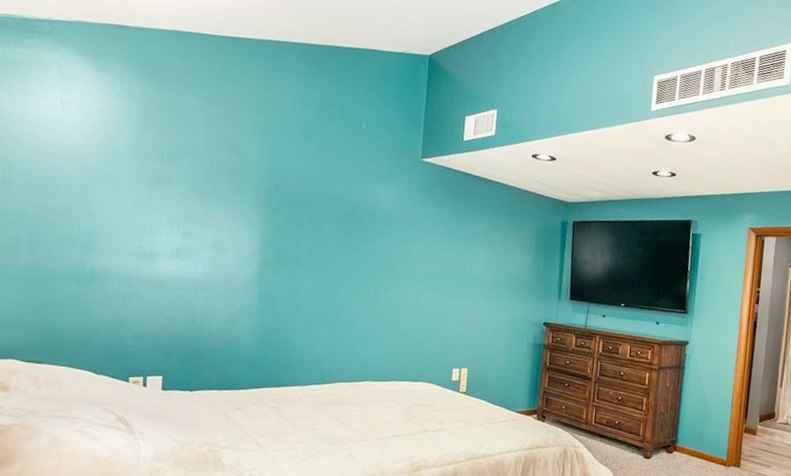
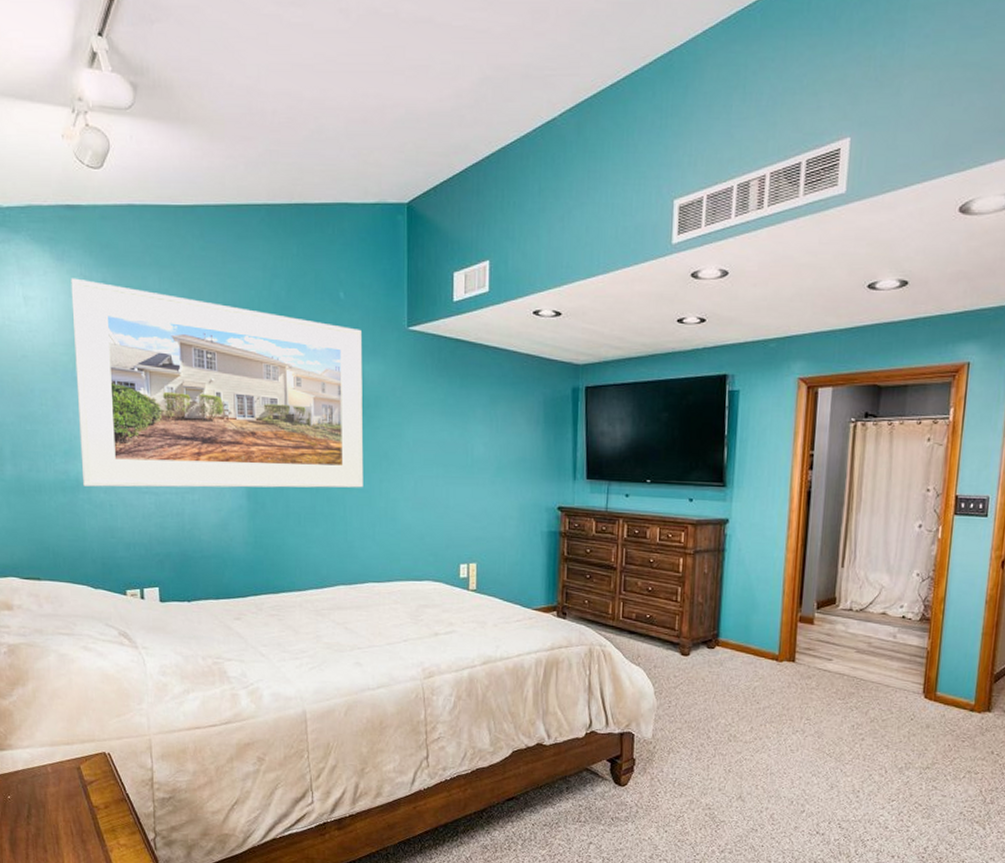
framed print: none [98,88,380,295] -> present [70,278,364,488]

